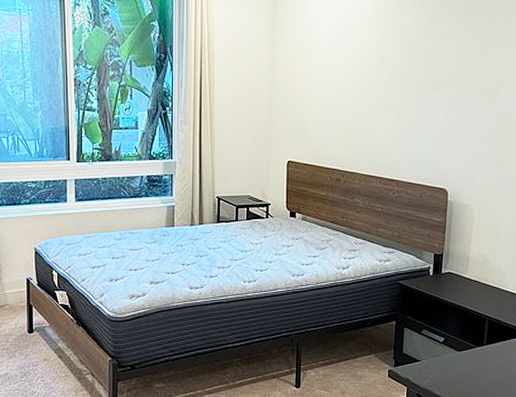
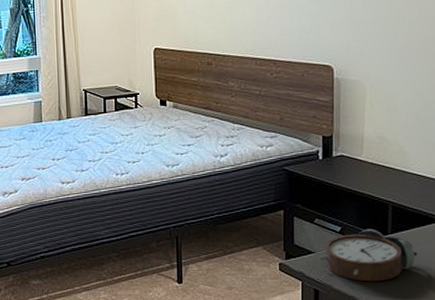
alarm clock: none [424,340,507,388] -> present [319,229,418,282]

